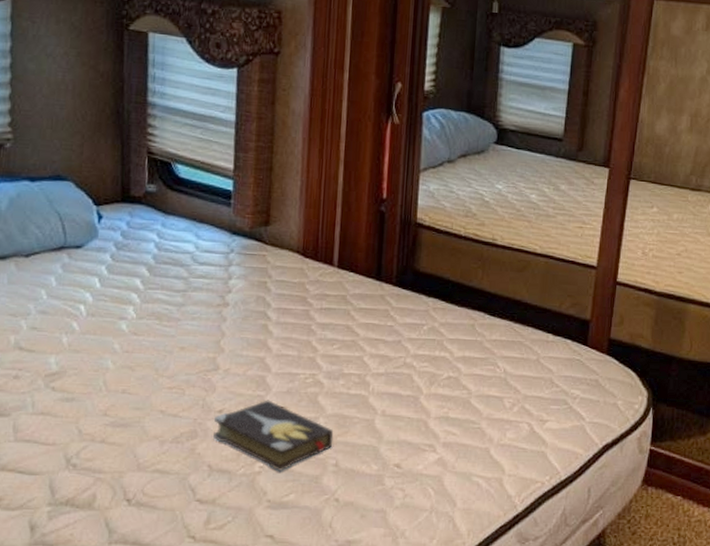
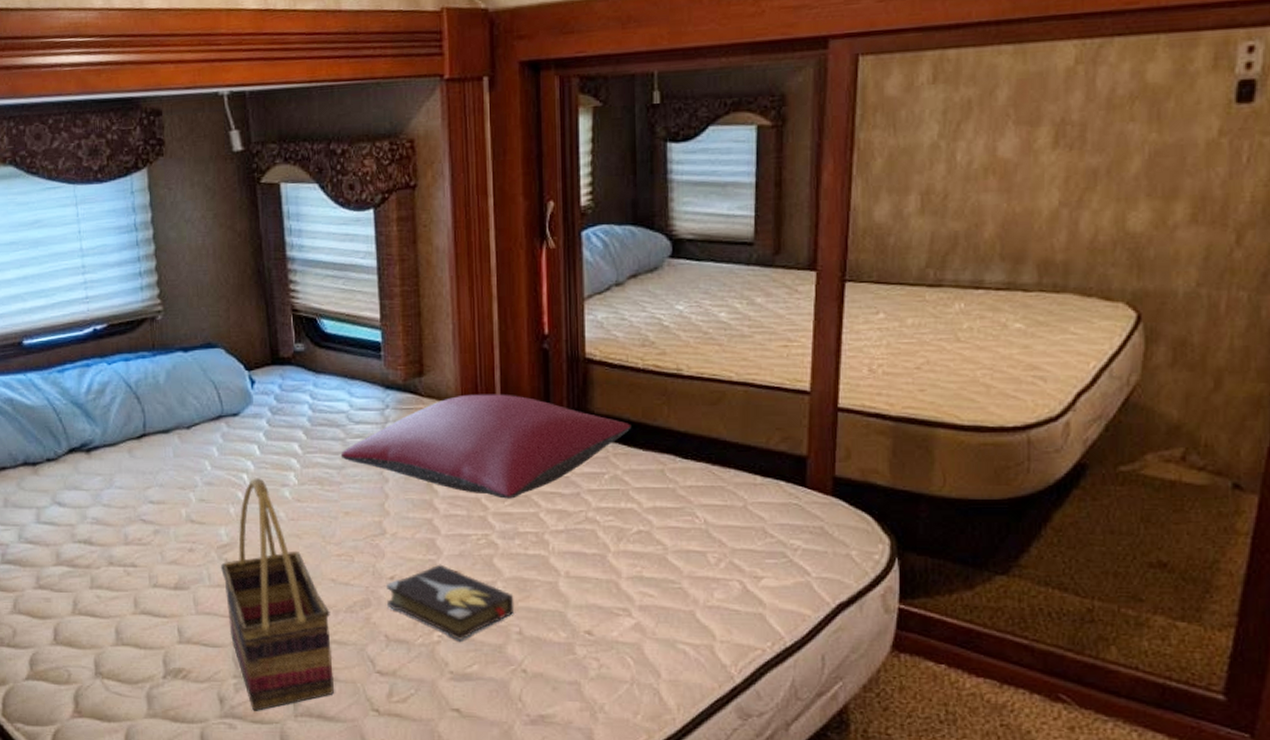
woven basket: none [45,309,156,539] -> present [220,478,334,711]
pillow: none [181,245,451,343] -> present [340,394,632,499]

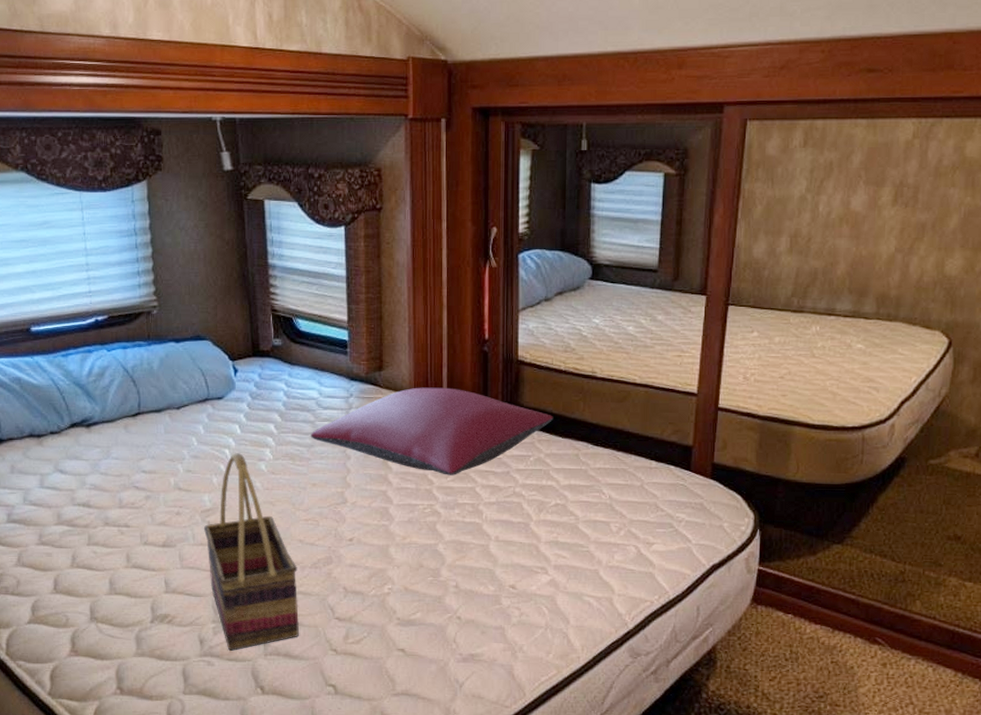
hardback book: present [387,564,514,641] -> none [346,529,453,593]

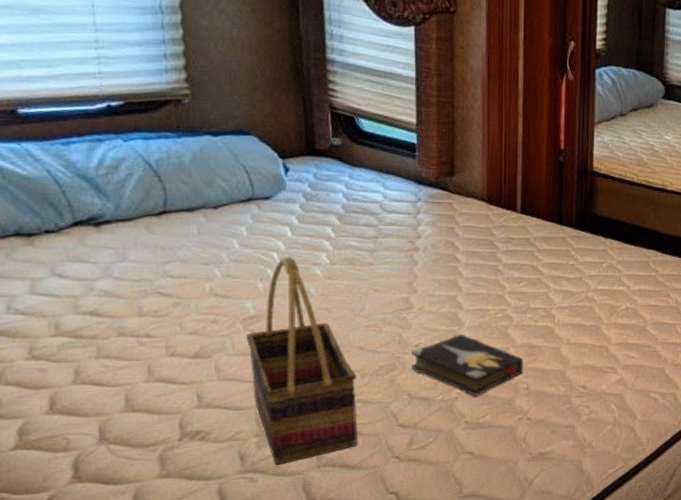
pillow: present [310,387,554,476] -> none [373,194,626,281]
hardback book: none [346,529,453,593] -> present [411,334,524,397]

